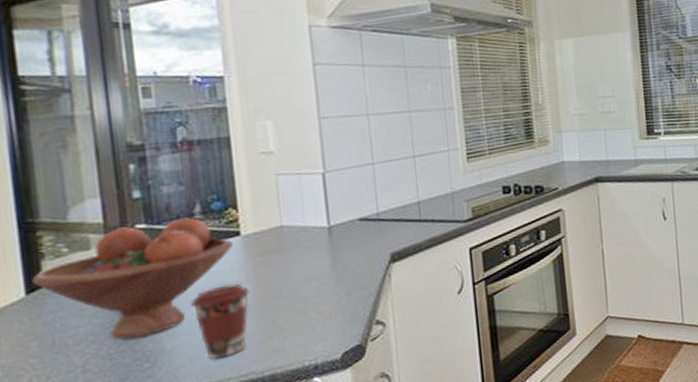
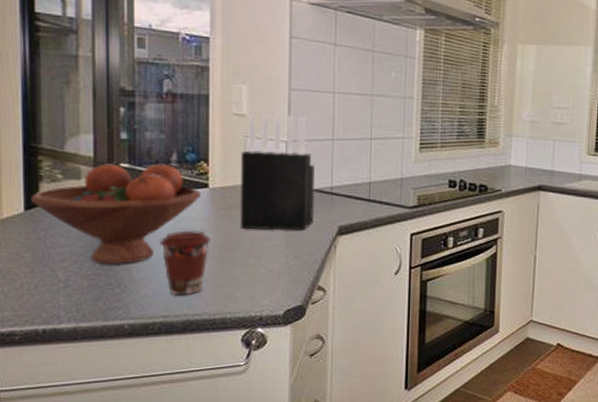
knife block: none [273,143,363,274] -> present [241,113,315,231]

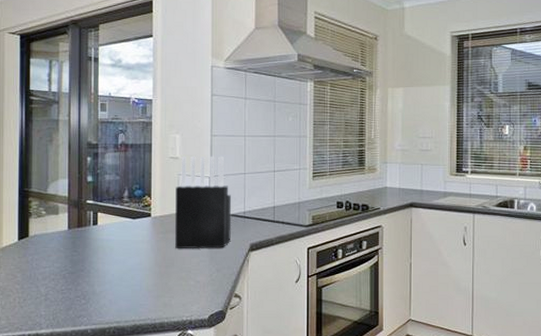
fruit bowl: present [31,163,201,265] -> none [23,199,145,281]
coffee cup: present [160,230,211,296] -> none [115,251,153,305]

